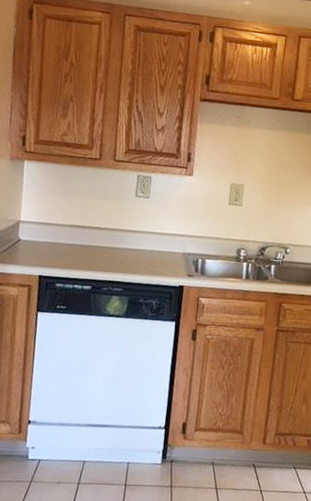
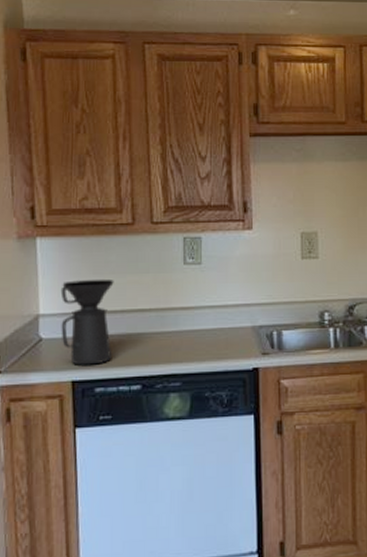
coffee maker: none [35,197,80,266] -> present [60,278,114,365]

